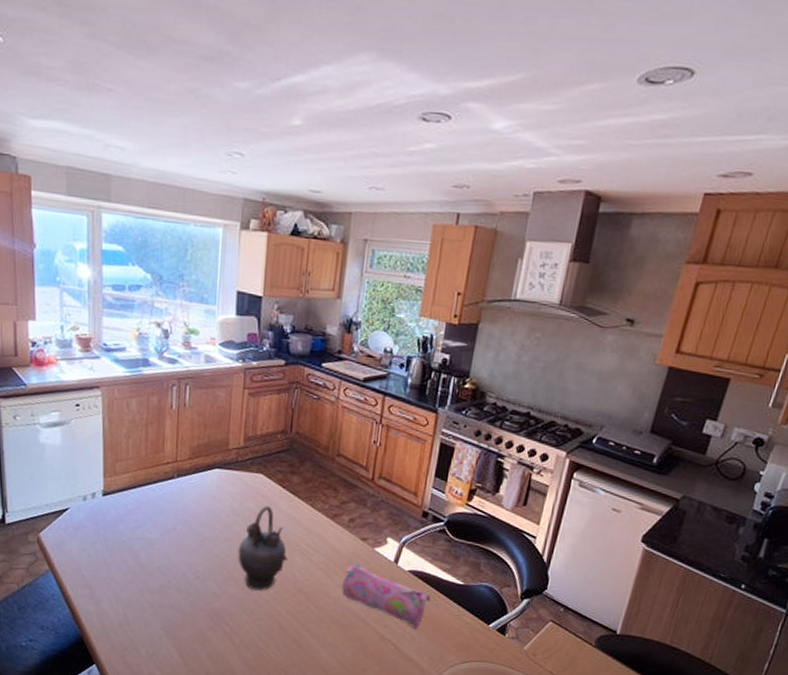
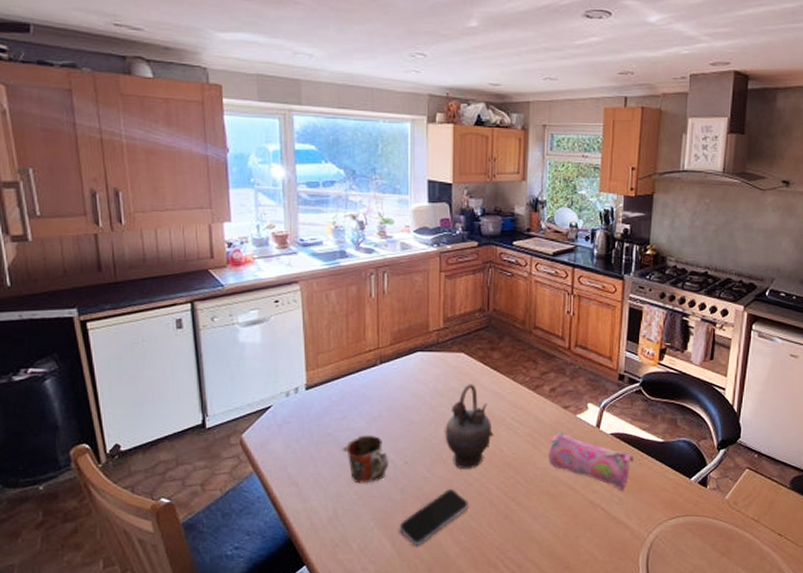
mug: none [135,546,181,594] -> present [342,435,389,484]
smartphone: none [187,608,257,659] -> present [399,489,468,546]

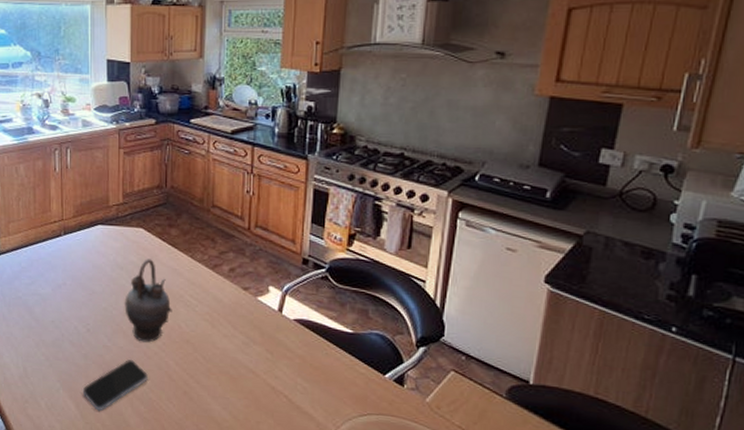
mug: present [342,435,389,484] -> none [31,300,73,347]
pencil case: present [548,432,633,491] -> none [228,314,319,380]

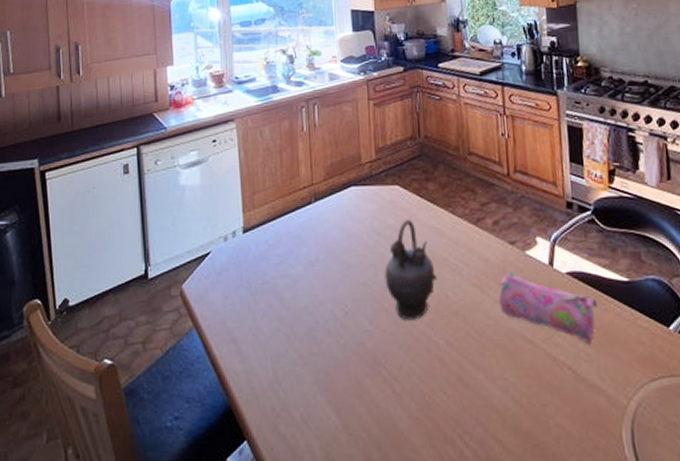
smartphone: present [82,360,148,411] -> none [343,345,417,417]
pencil case: none [228,314,319,380] -> present [499,273,597,345]

